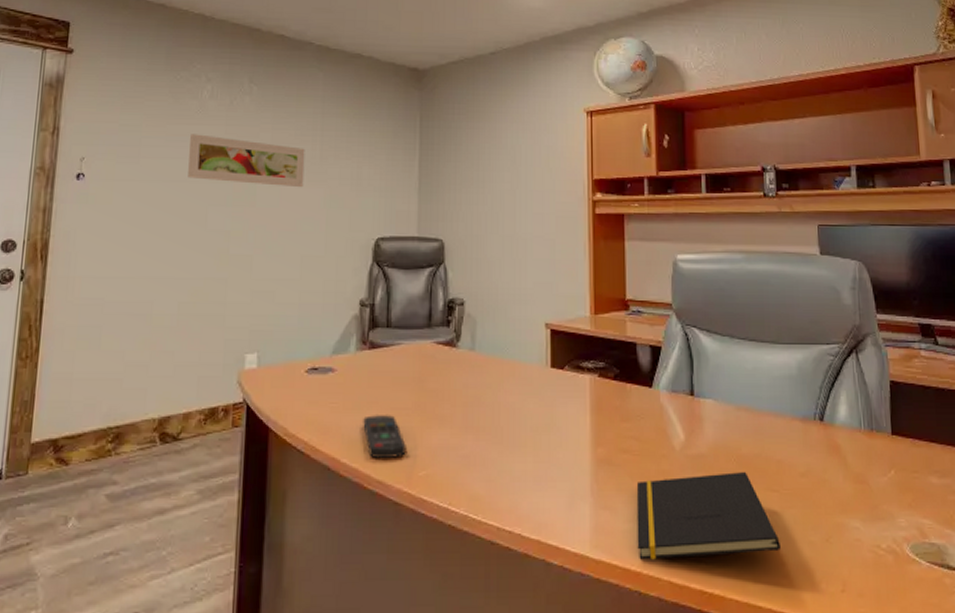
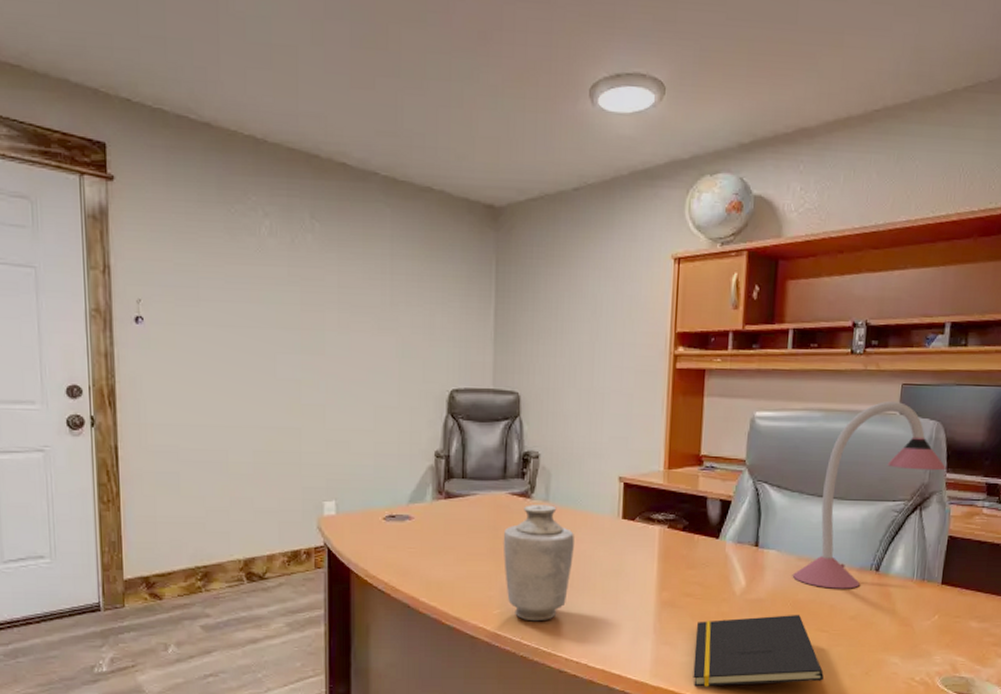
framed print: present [188,134,305,188] -> none [251,275,374,336]
remote control: present [363,415,406,458] -> none [440,560,482,598]
vase: none [428,354,502,484] -> present [503,505,574,622]
desk lamp: none [732,243,875,442] -> present [792,401,946,589]

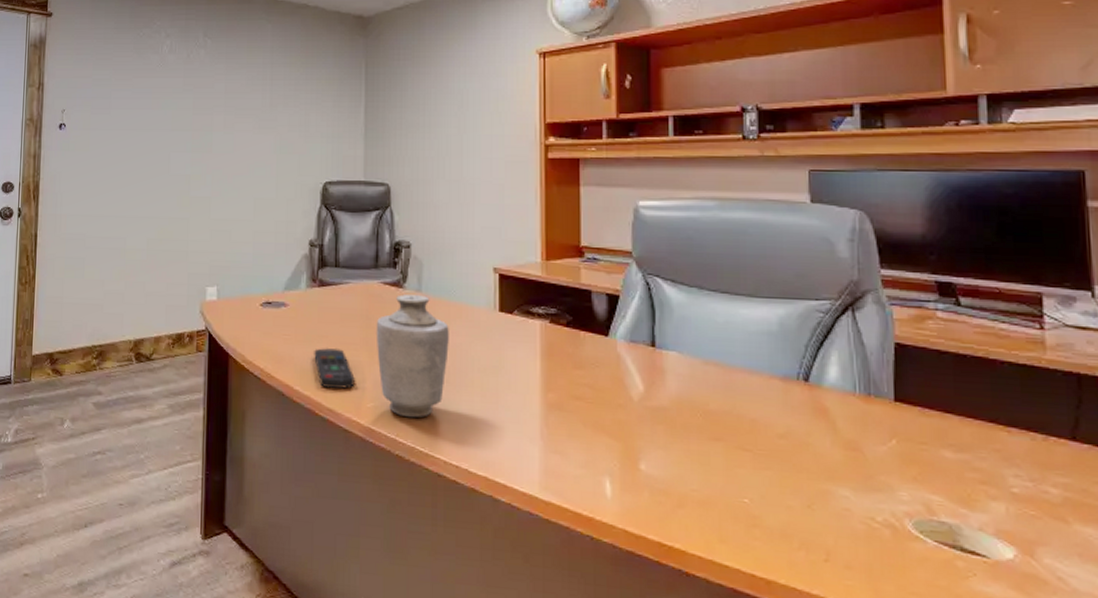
remote control: none [440,560,482,598] -> present [314,348,355,389]
notepad: present [693,615,824,687] -> none [589,427,752,512]
desk lamp: present [792,401,946,589] -> none [699,189,879,401]

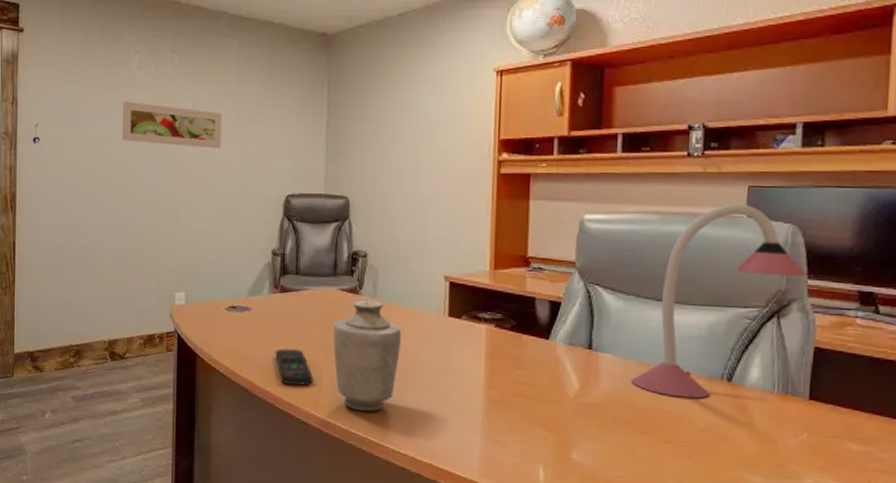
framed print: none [152,86,256,135] -> present [122,101,222,149]
desk lamp: none [699,189,879,401] -> present [630,204,807,399]

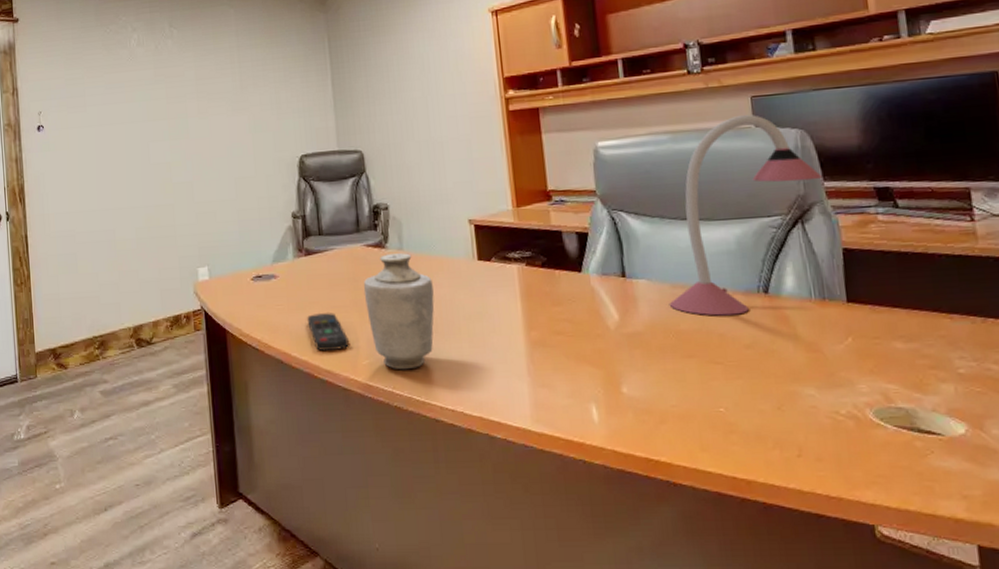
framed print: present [122,101,222,149] -> none [125,79,229,120]

